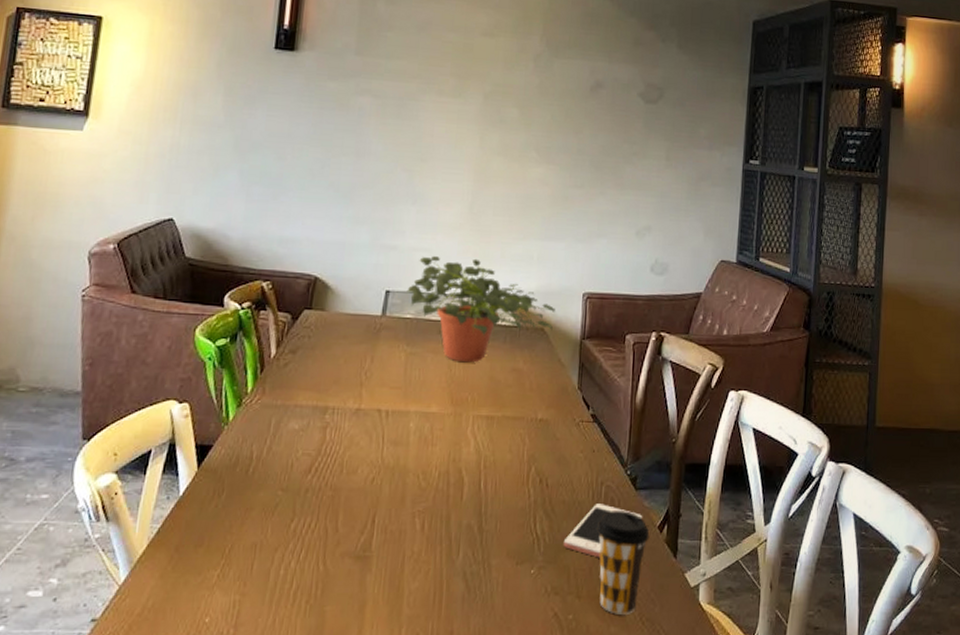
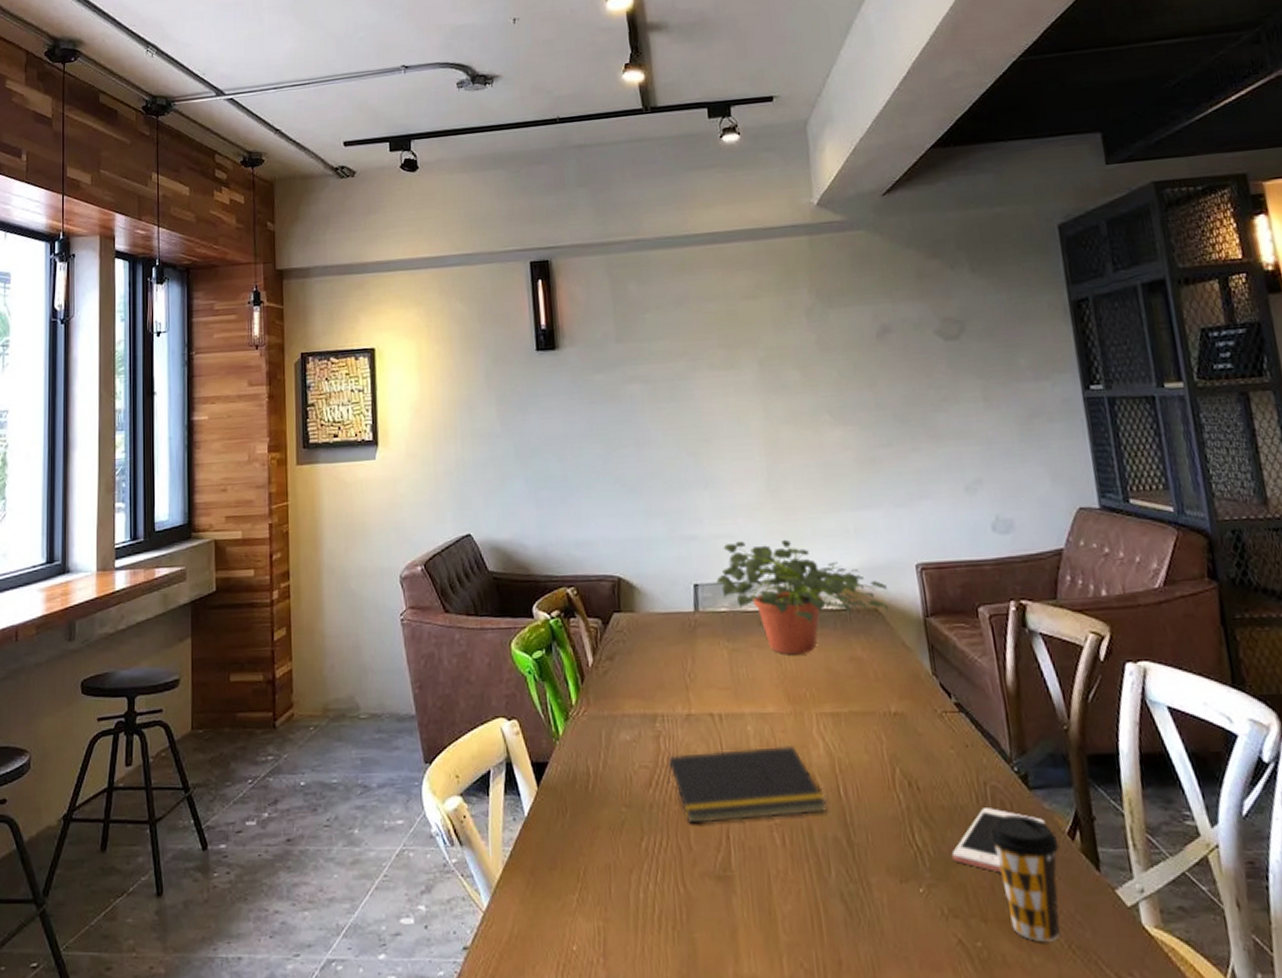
notepad: none [326,441,467,508] -> present [667,744,827,824]

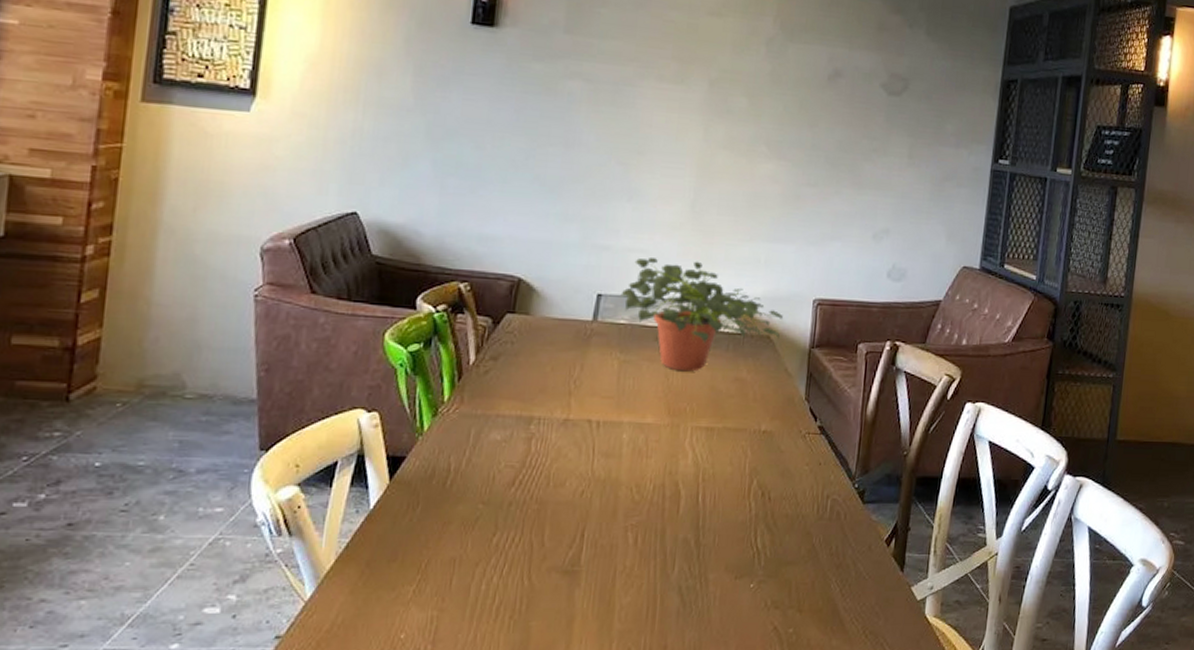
notepad: present [667,744,827,824] -> none [531,453,684,522]
cell phone: present [951,808,1046,873] -> none [785,517,870,572]
coffee cup: present [988,815,1060,941] -> none [820,525,876,628]

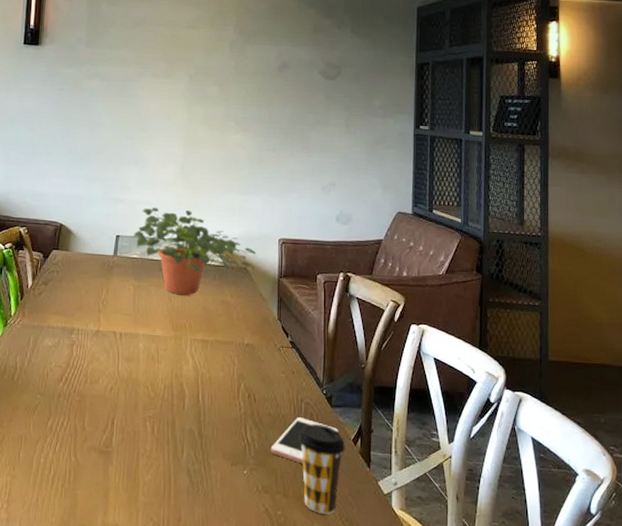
cell phone: none [785,517,870,572] -> present [270,417,339,464]
coffee cup: none [820,525,876,628] -> present [298,424,345,514]

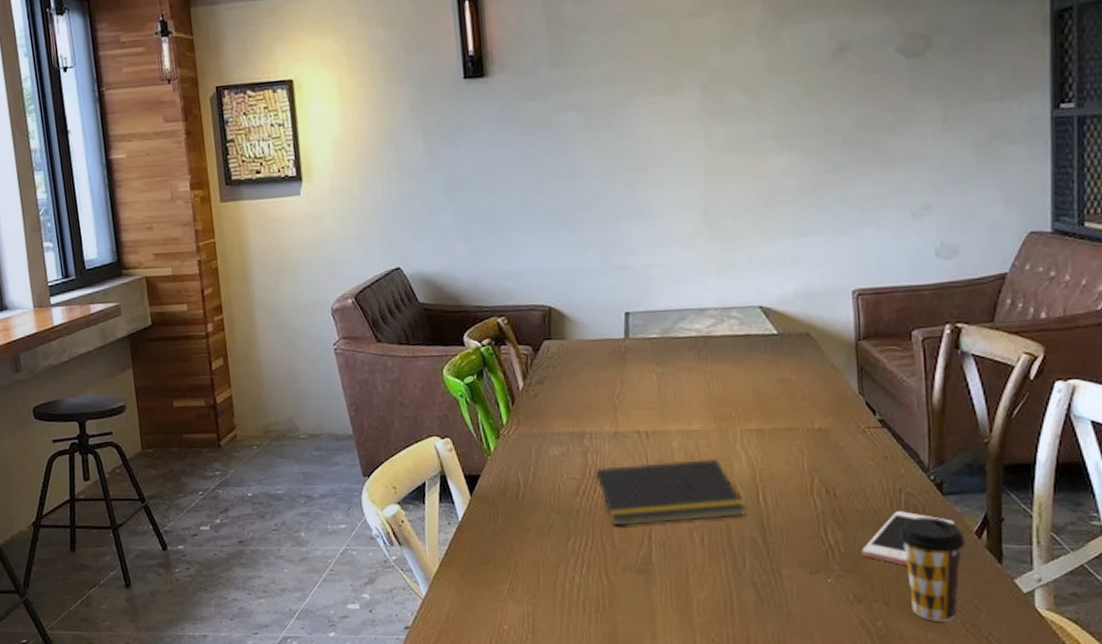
notepad: none [74,359,188,412] -> present [594,457,746,526]
potted plant: present [133,208,256,295] -> none [647,267,821,378]

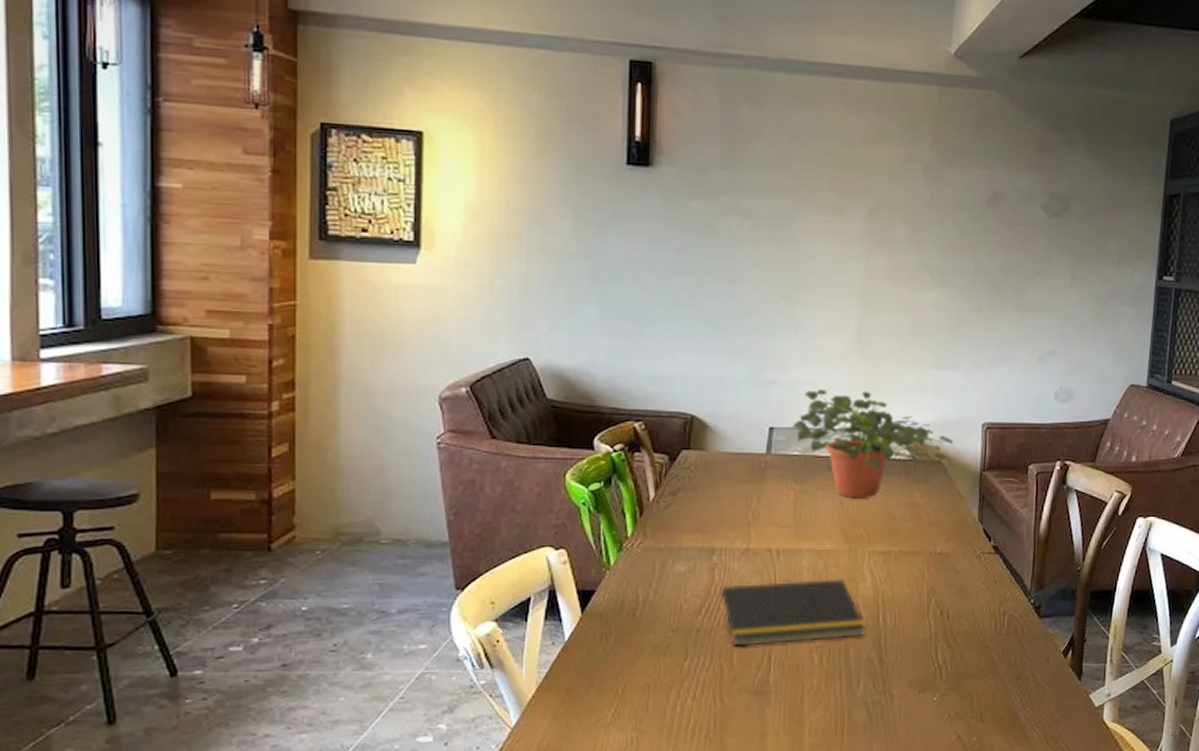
potted plant: none [647,267,821,378] -> present [792,390,953,499]
cell phone: present [861,511,955,566] -> none [966,632,1047,684]
coffee cup: present [899,517,966,621] -> none [999,638,1054,735]

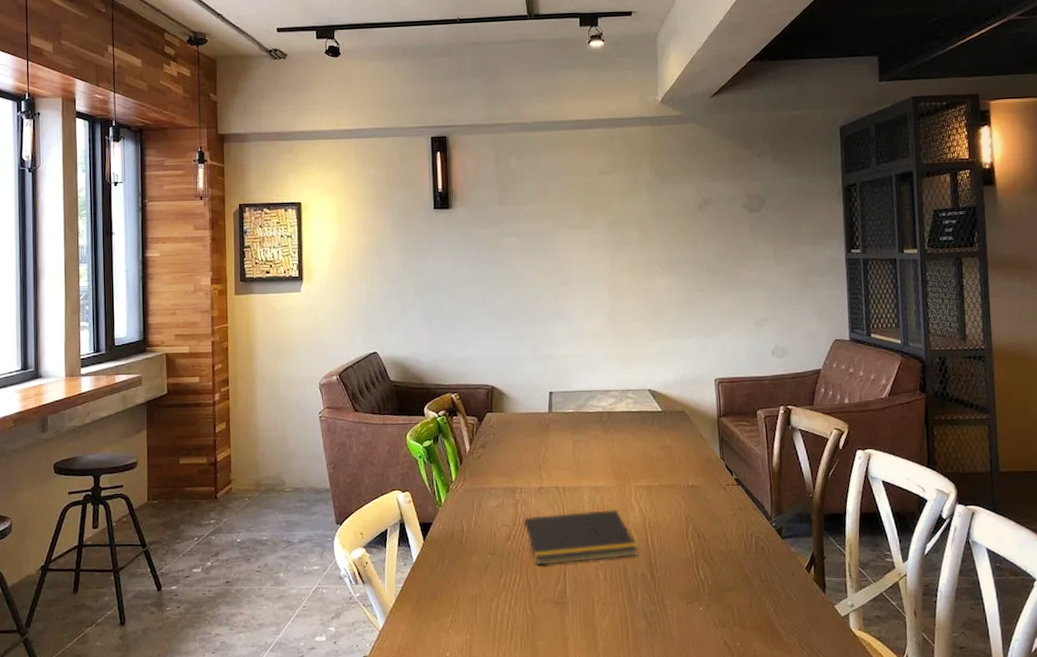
potted plant: present [792,390,953,499] -> none [566,359,692,444]

